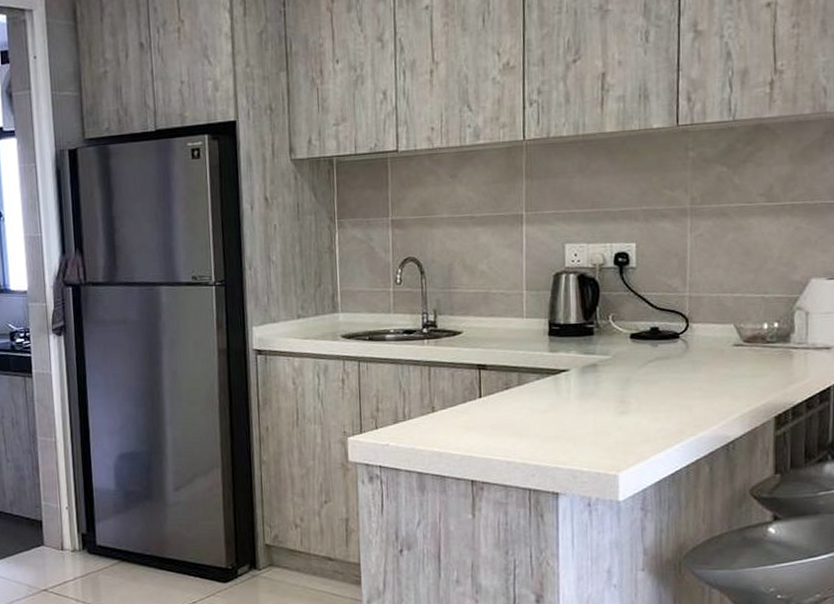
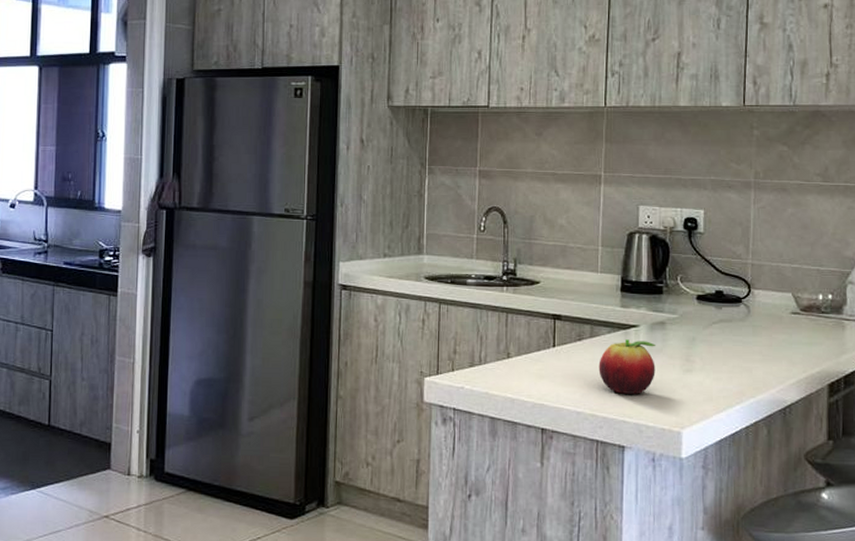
fruit: none [528,385,589,441] -> present [598,339,657,394]

